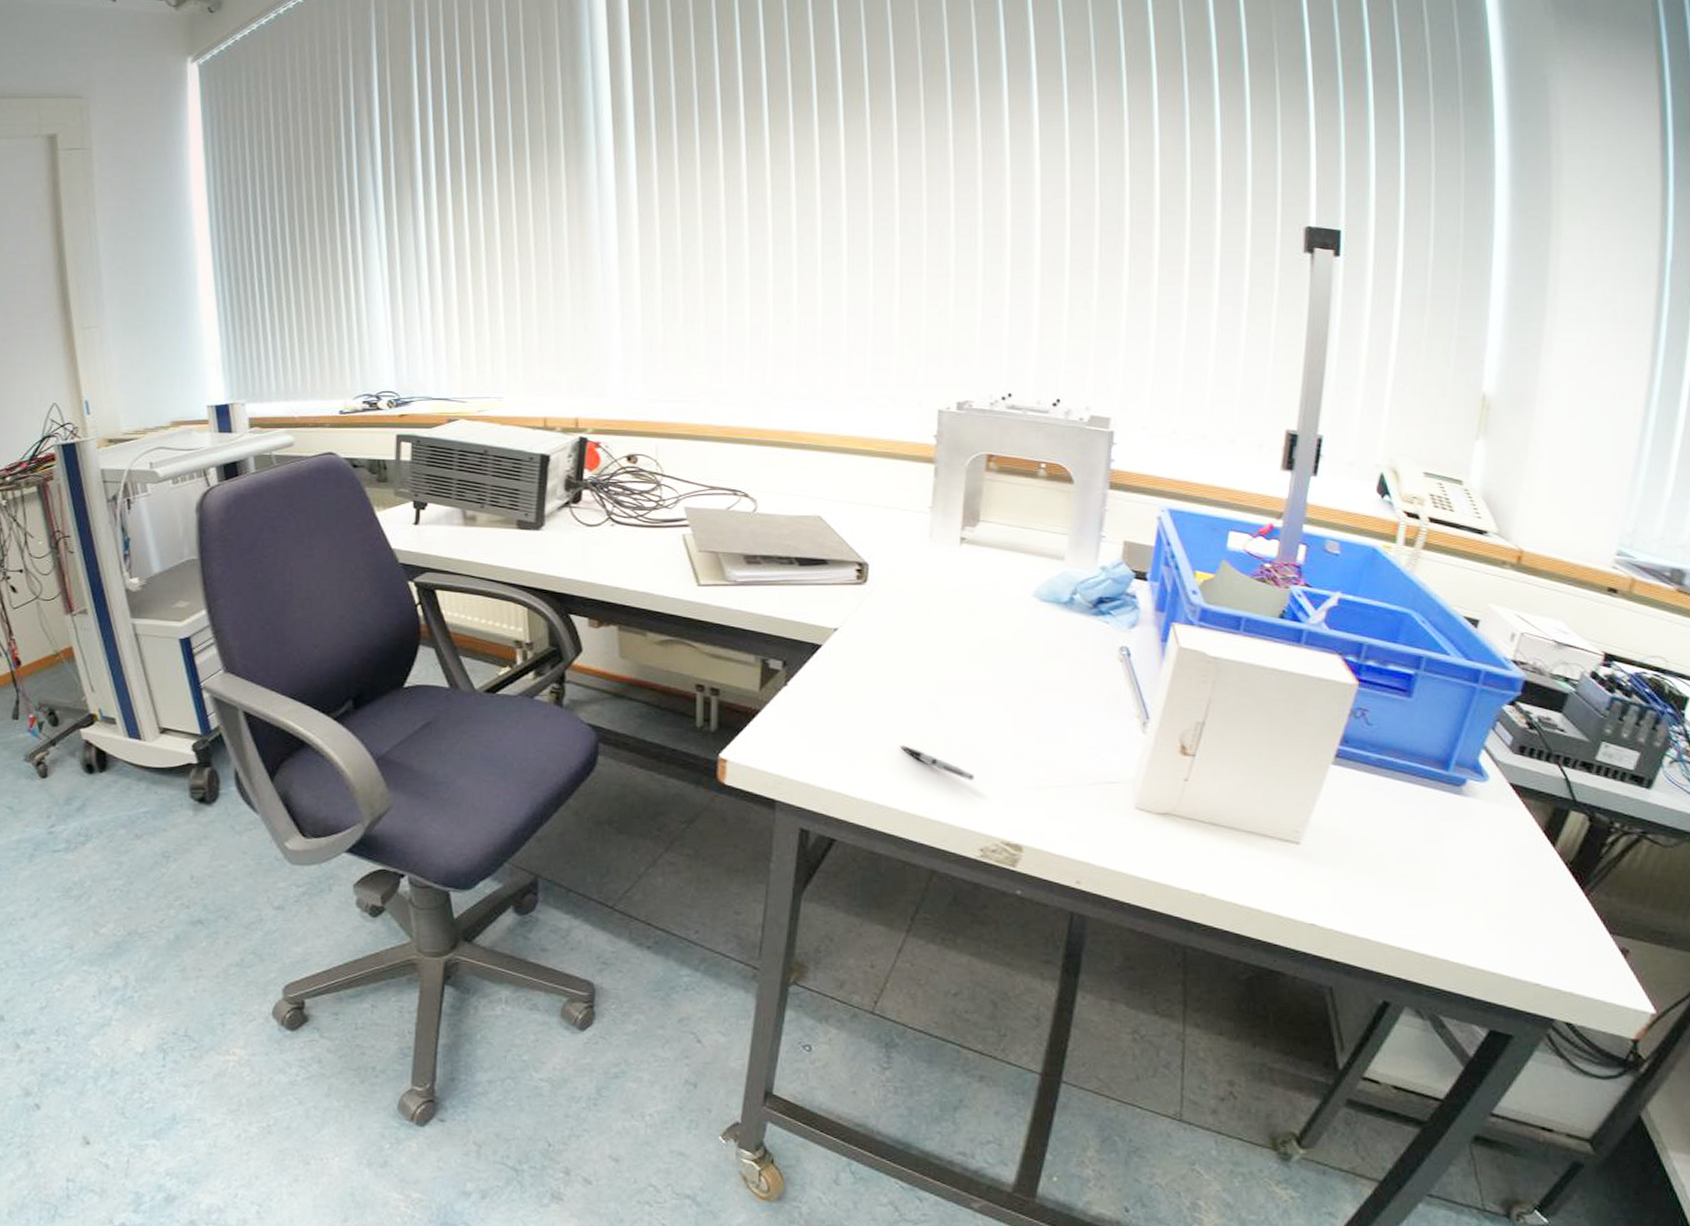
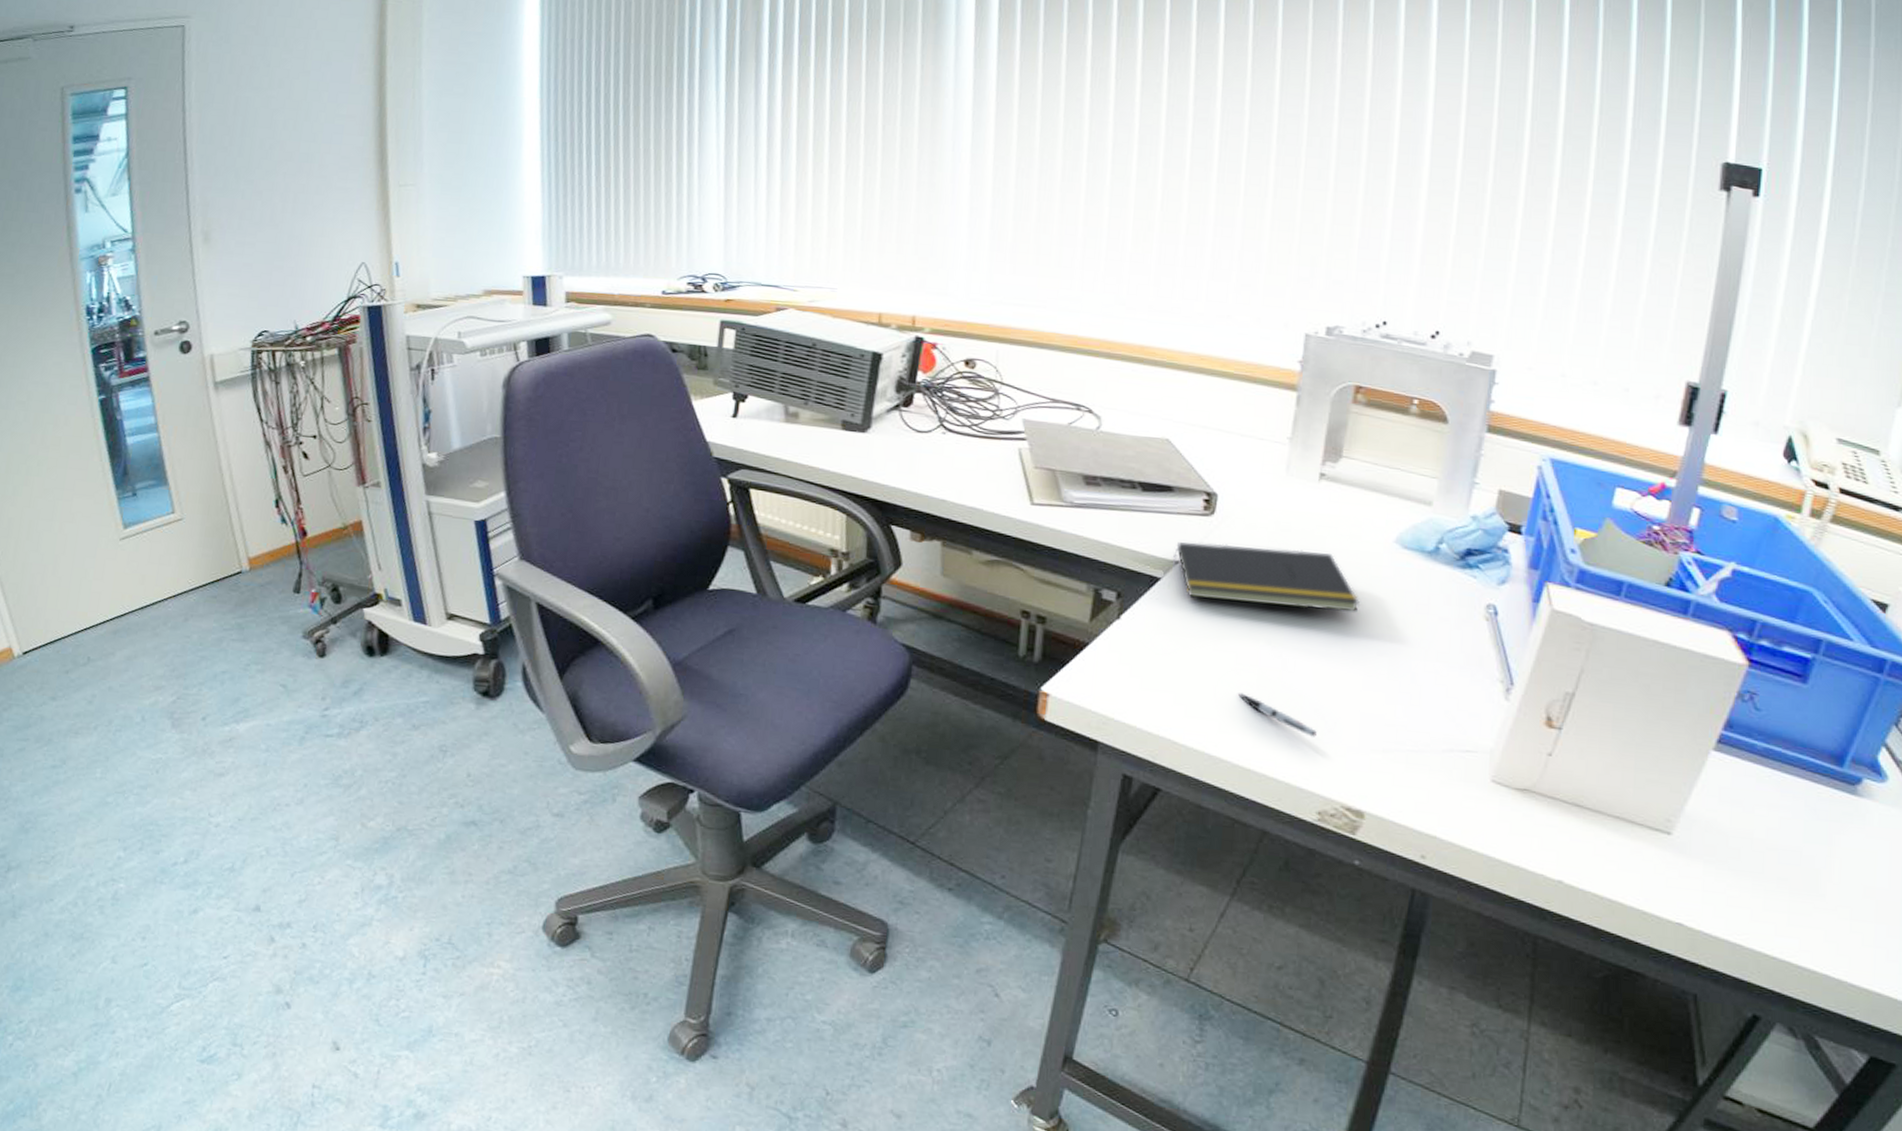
notepad: none [832,609,1005,663] -> present [1174,541,1360,613]

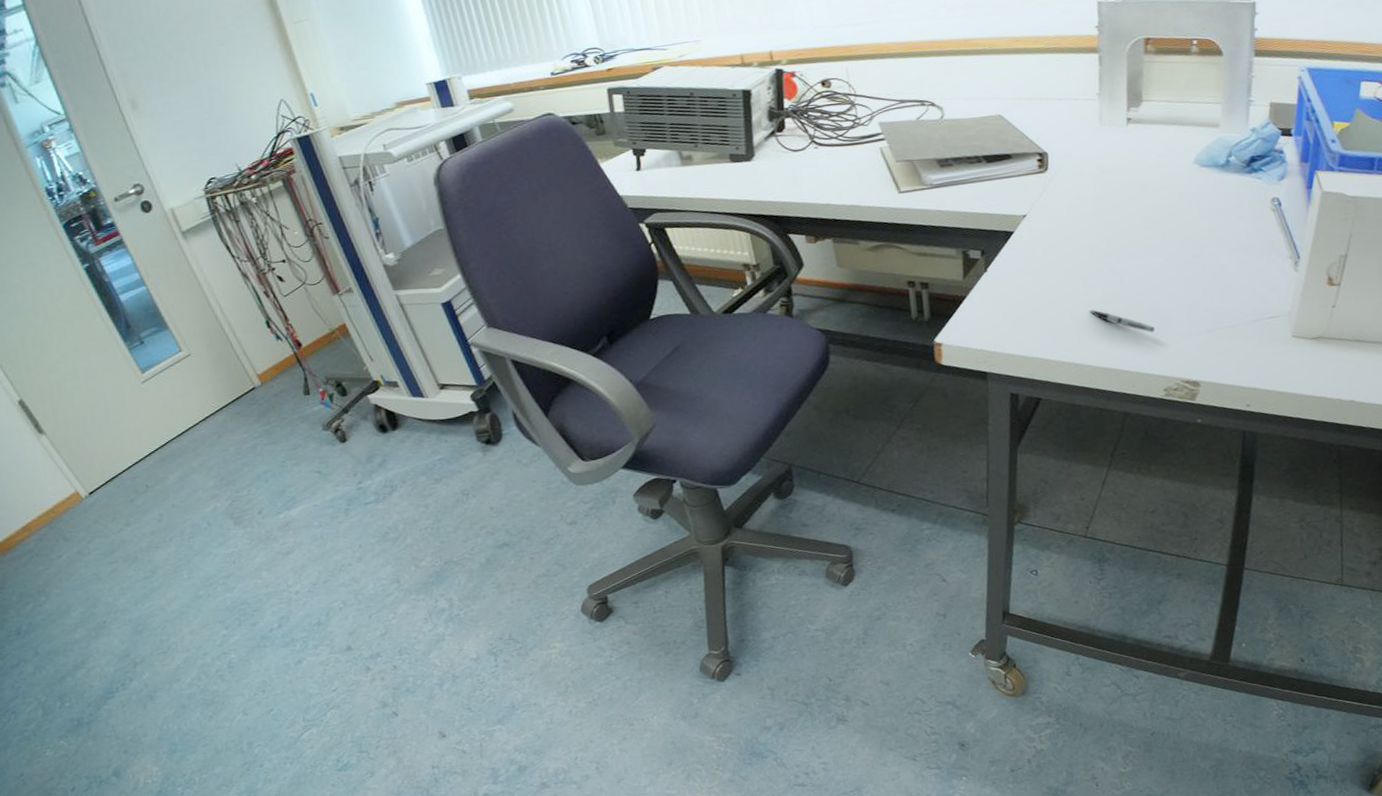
notepad: present [1174,541,1360,613] -> none [1021,183,1173,242]

